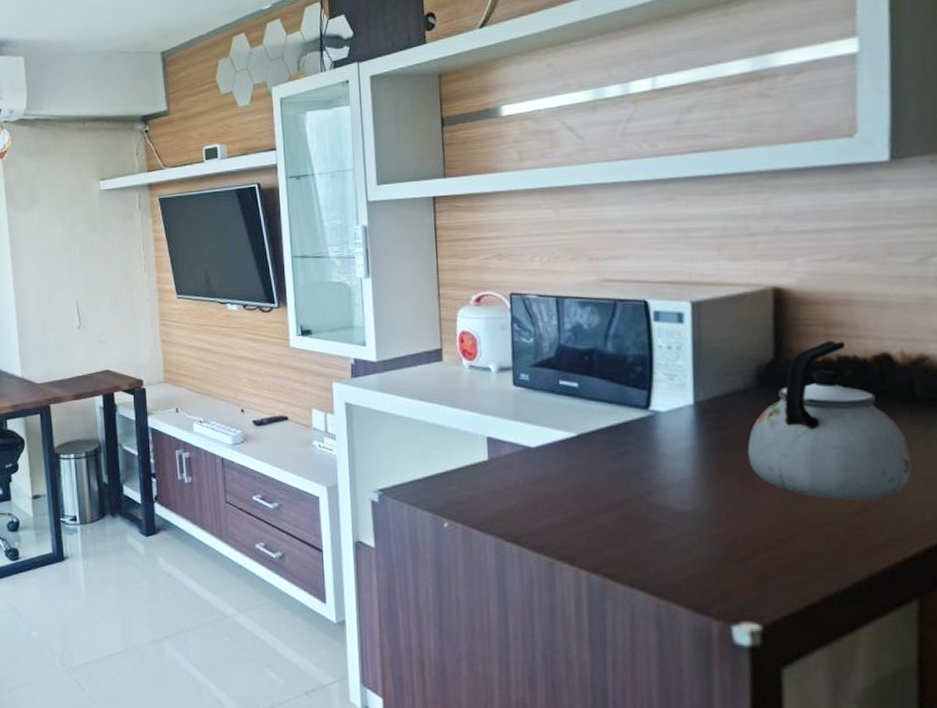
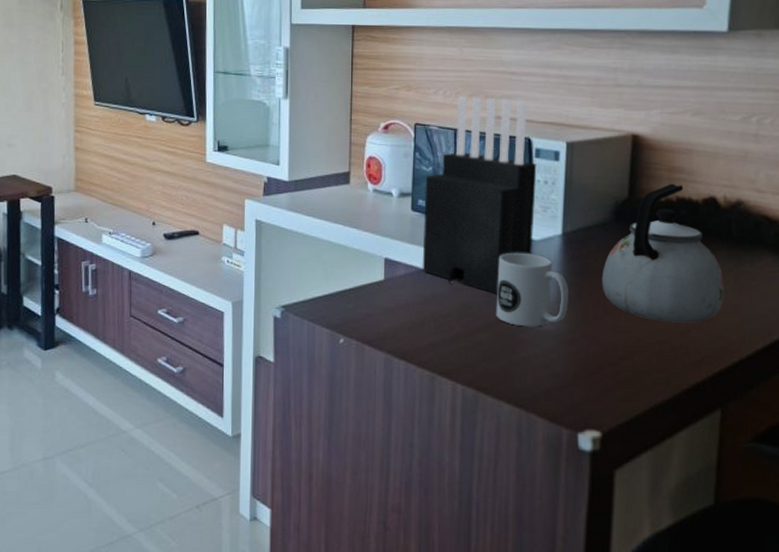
knife block: none [526,260,660,472] -> present [422,96,537,294]
mug: none [618,426,708,507] -> present [496,252,568,327]

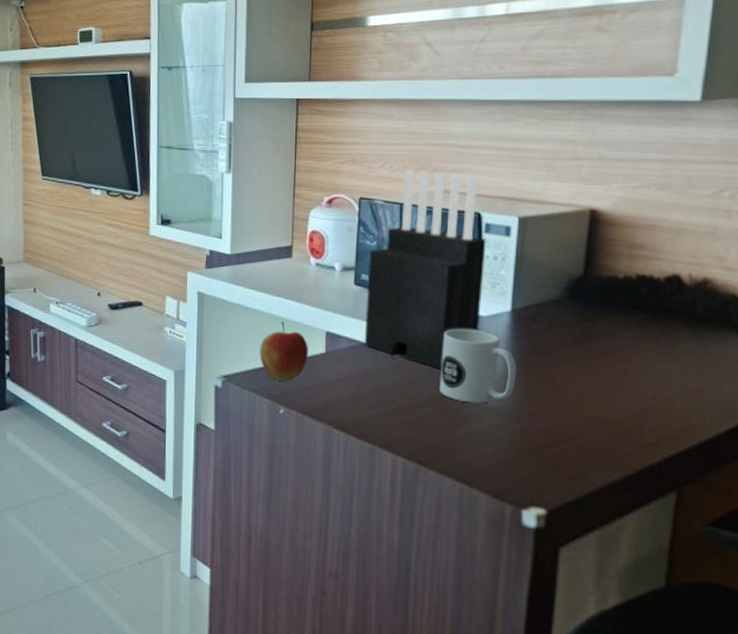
apple: none [319,248,368,310] -> present [260,321,309,381]
kettle: present [602,183,724,323] -> none [552,260,685,404]

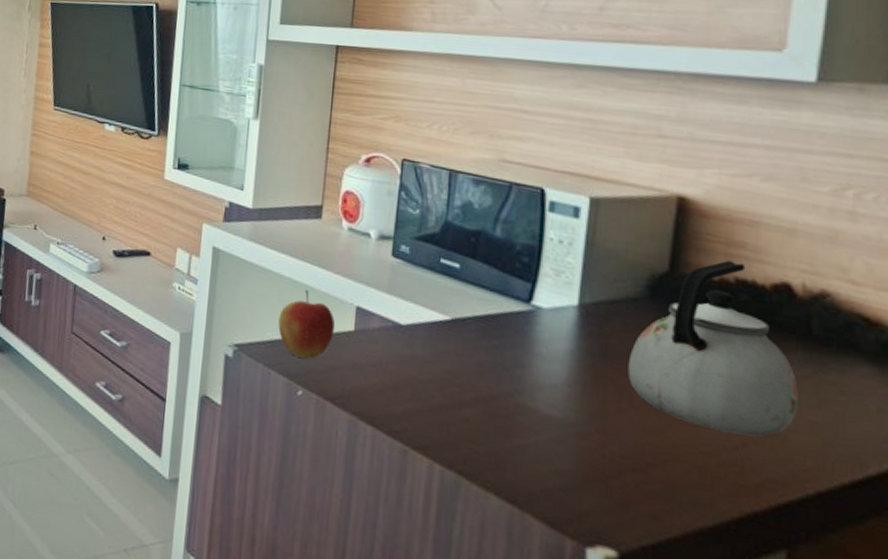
knife block: present [364,170,486,370] -> none [400,133,550,365]
mug: present [439,328,516,403] -> none [488,318,583,412]
kettle: none [552,260,685,404] -> present [628,260,798,437]

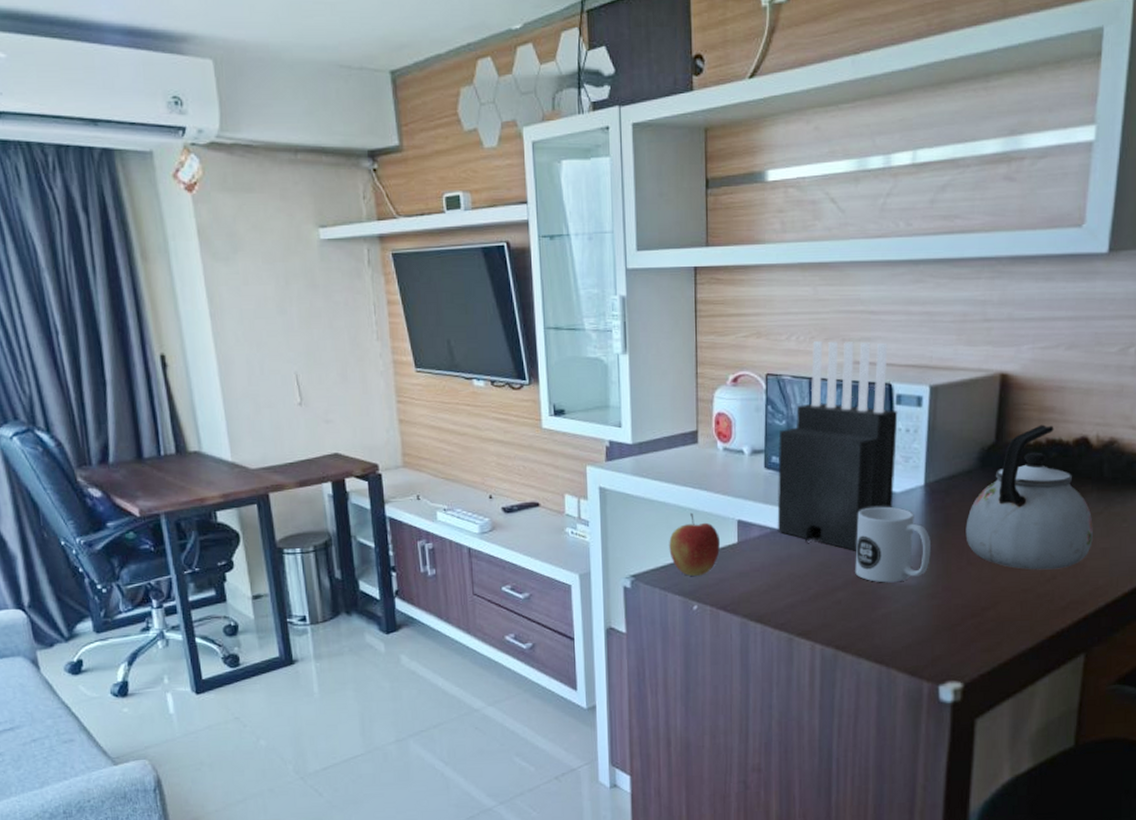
knife block: none [400,133,550,365] -> present [777,341,898,551]
mug: none [488,318,583,412] -> present [855,506,931,583]

